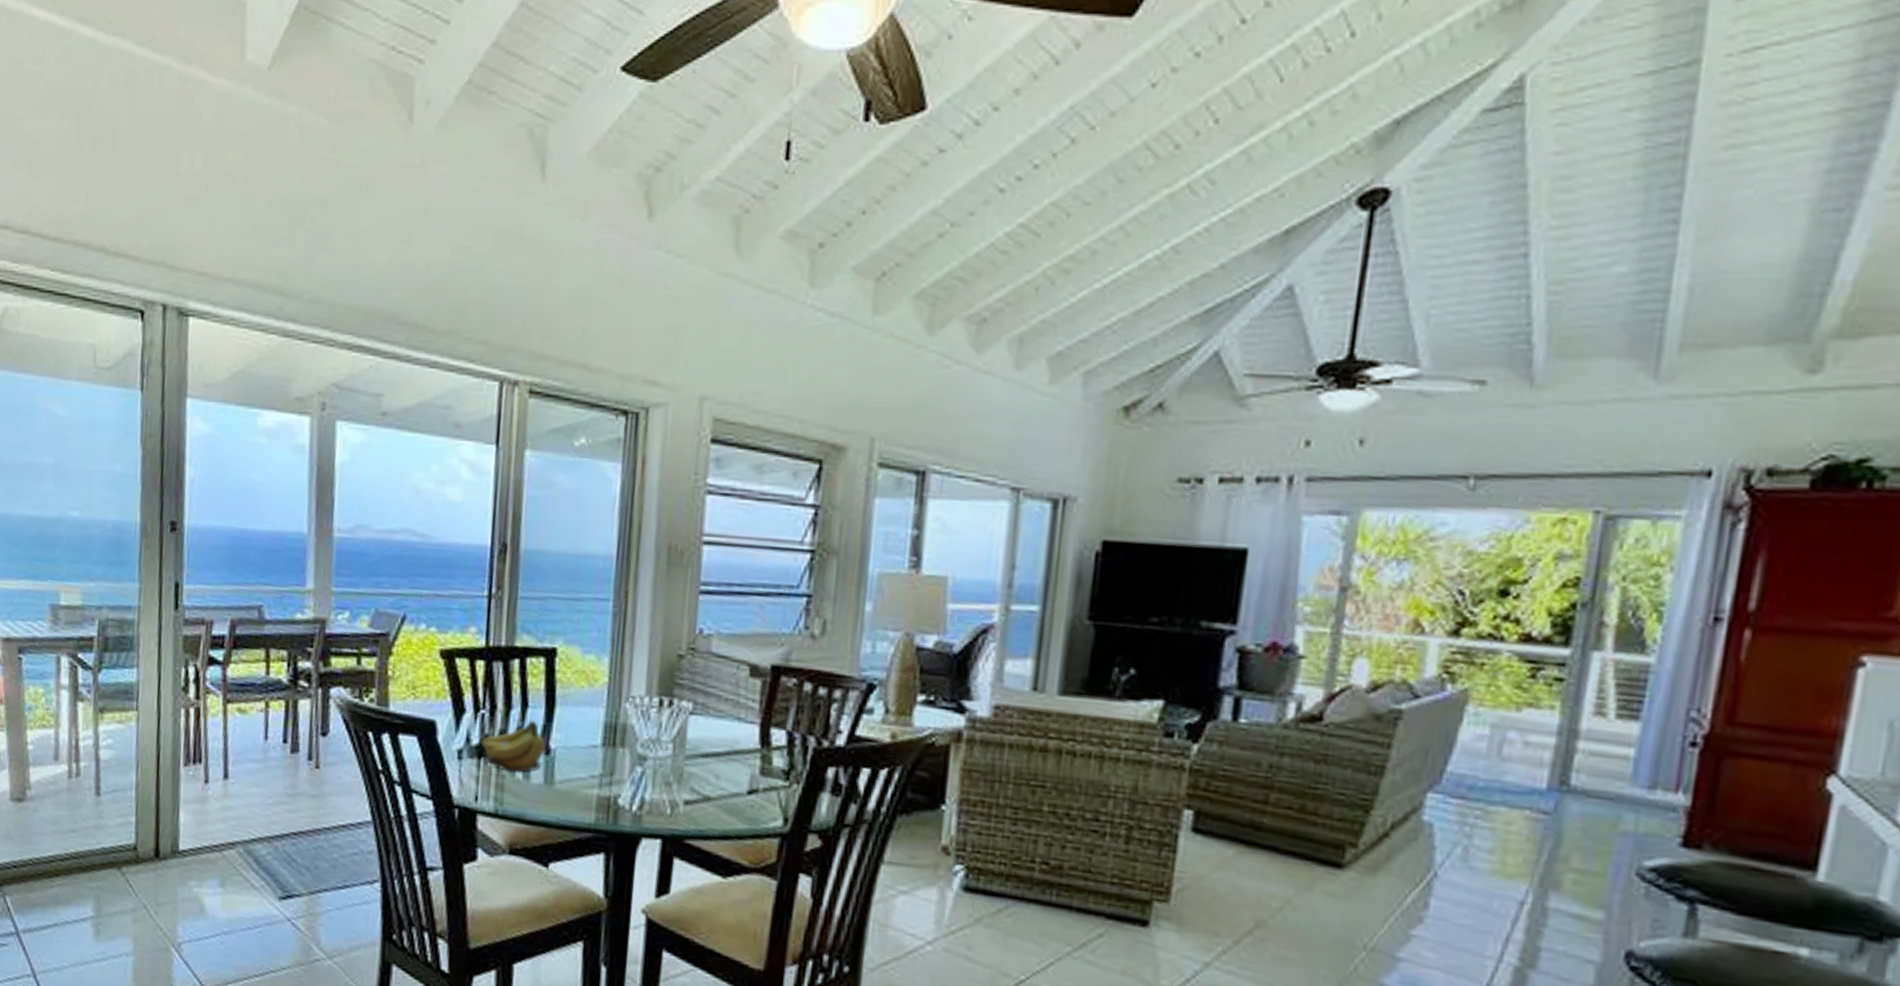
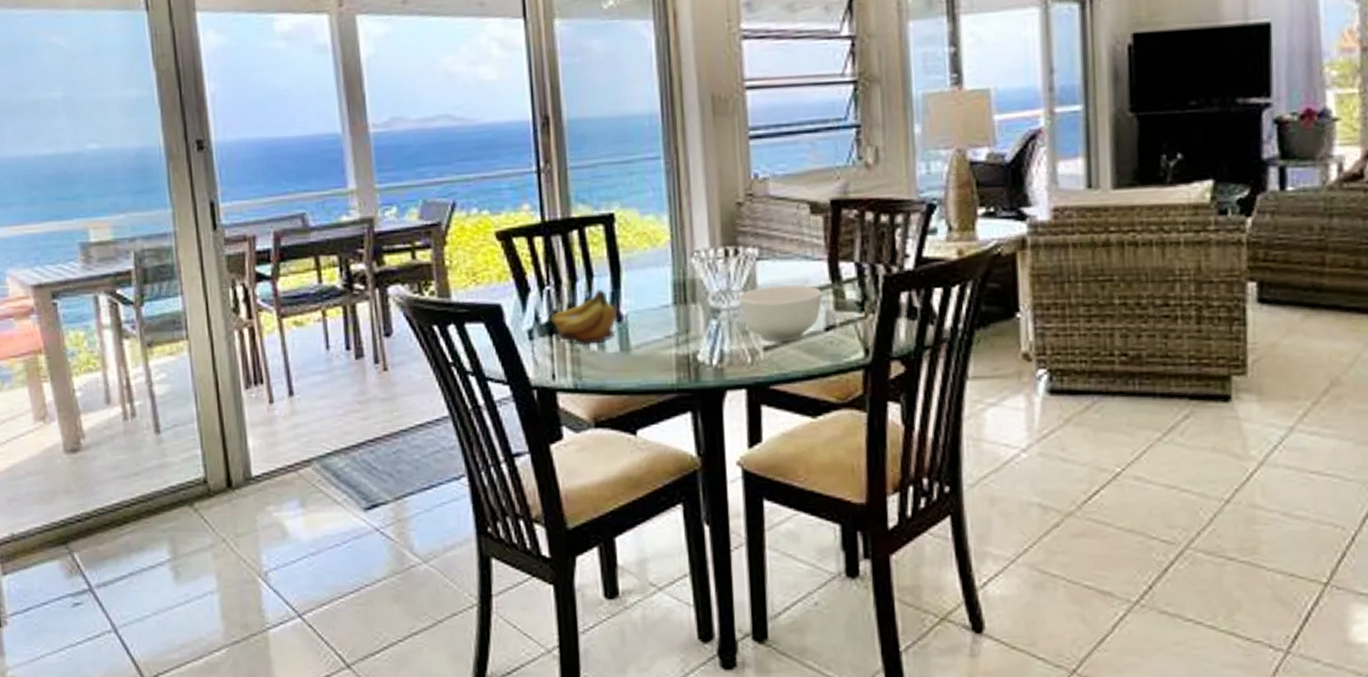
bowl: none [666,741,750,799] -> present [737,285,822,341]

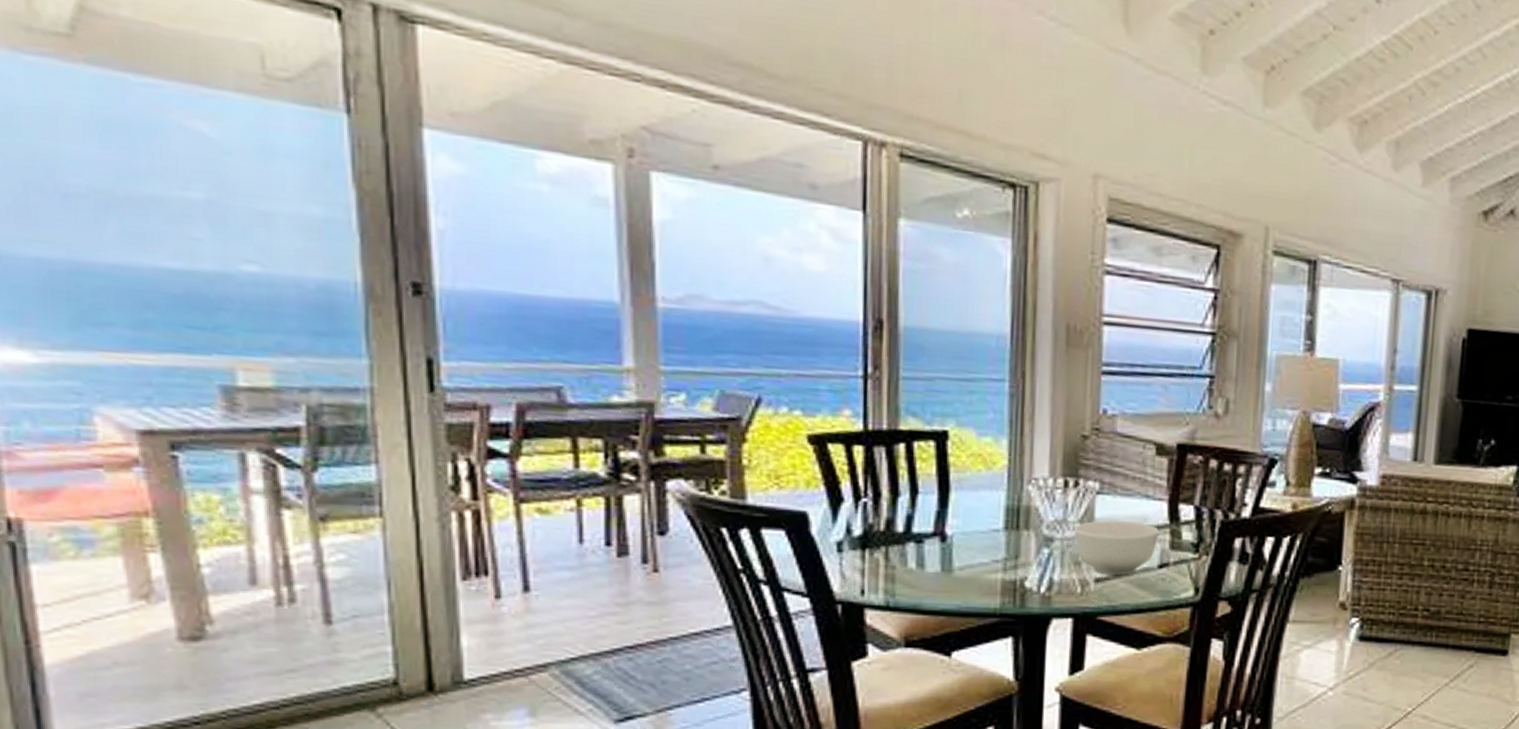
fruit: present [549,288,618,343] -> none [863,506,942,561]

